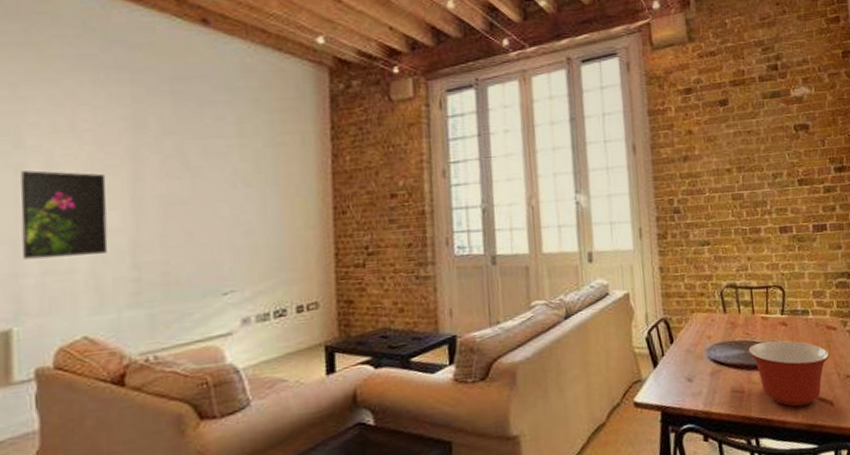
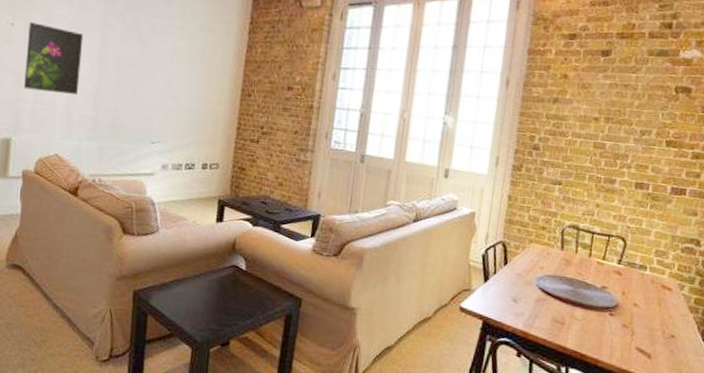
mixing bowl: present [748,340,830,407] -> none [577,283,659,352]

